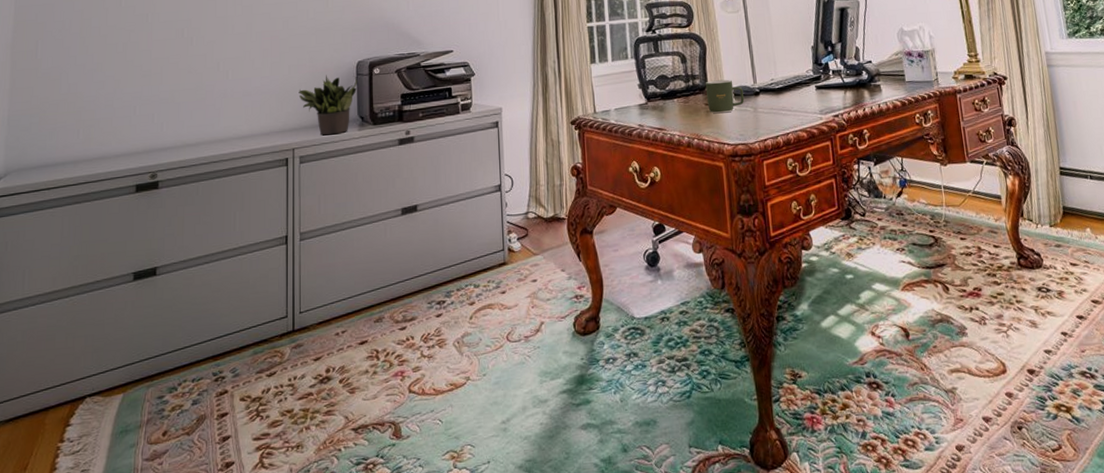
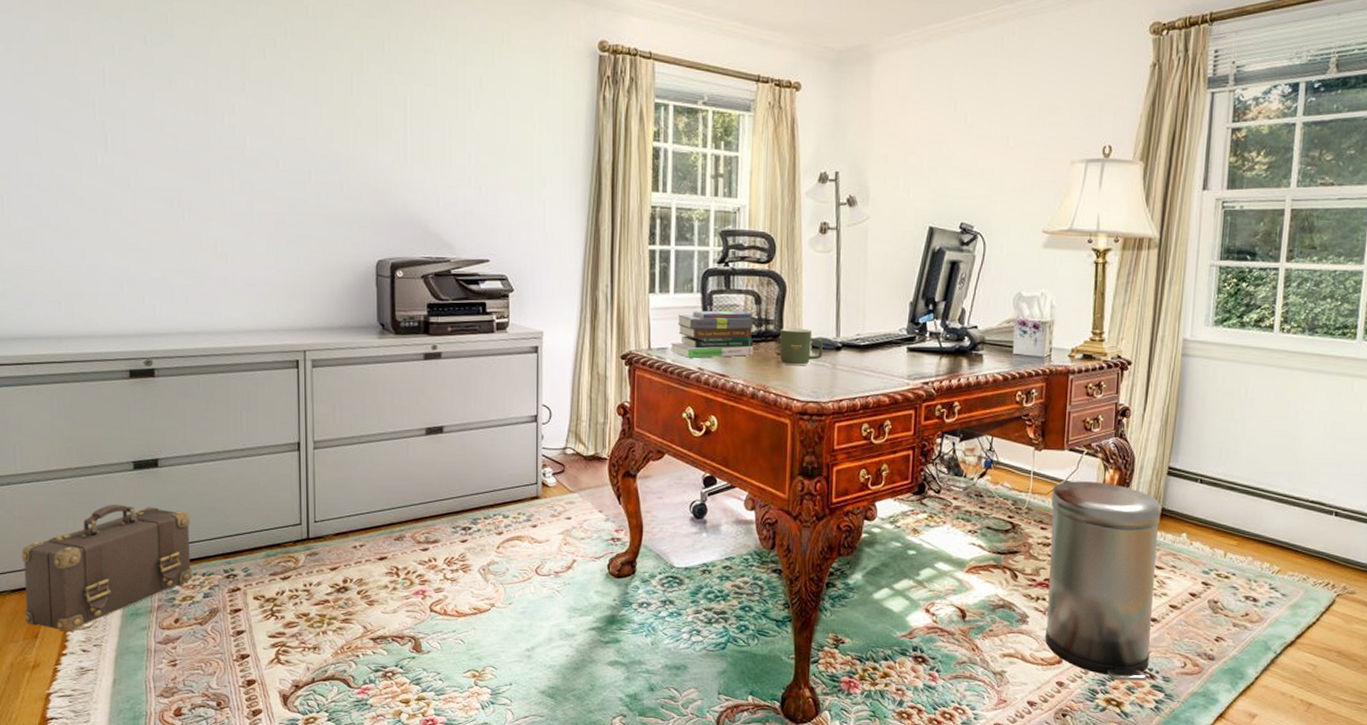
vintage suitcase: none [15,315,183,461] -> present [21,504,192,633]
potted plant: present [298,75,358,136] -> none [309,272,378,340]
books: none [613,70,685,117] -> present [671,310,754,358]
pedal bin: none [963,188,1088,385] -> present [1045,481,1162,682]

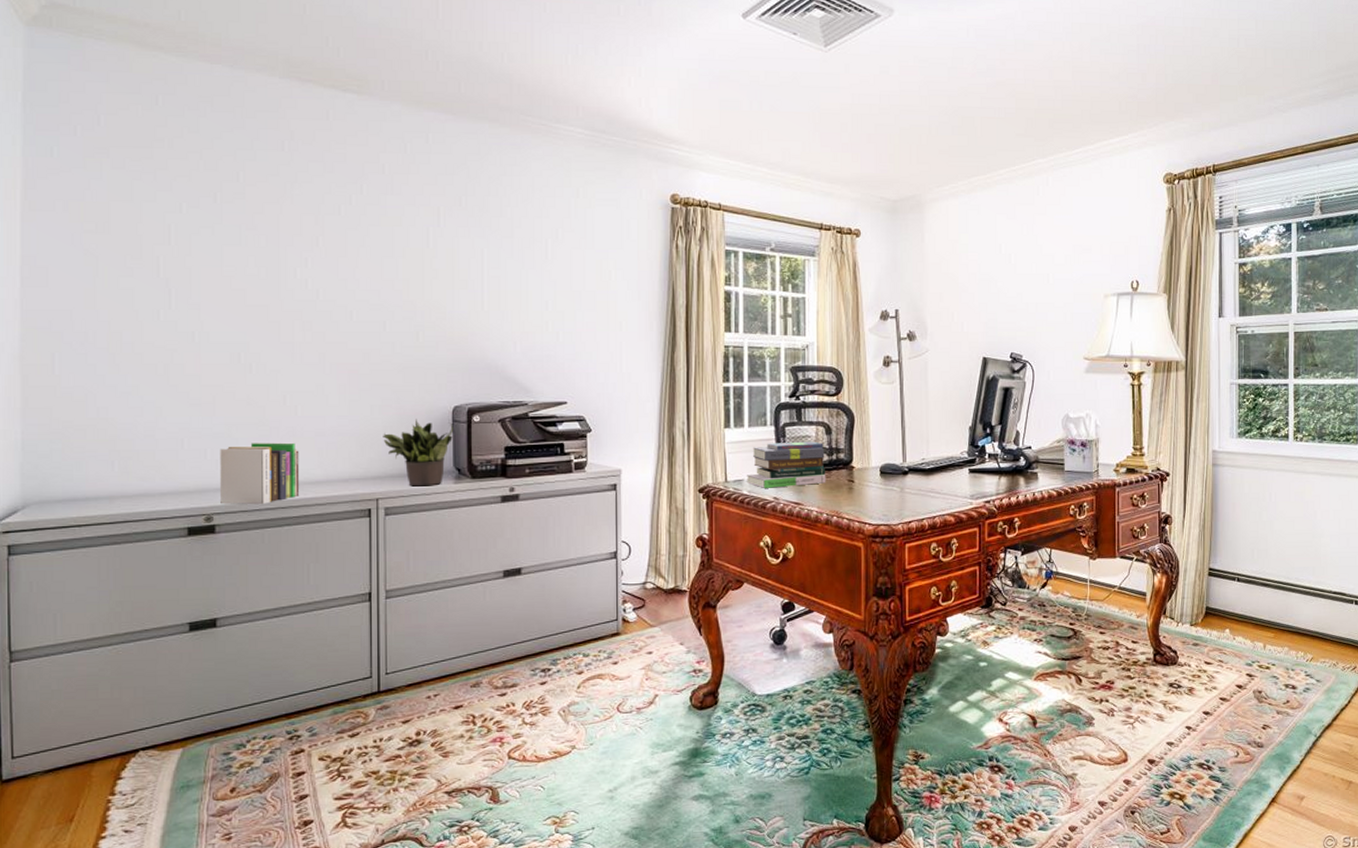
vintage suitcase: present [21,504,192,633] -> none [58,669,251,813]
books: none [157,290,232,352] -> present [220,442,300,505]
potted plant: none [309,272,378,340] -> present [383,419,454,487]
mug: present [779,328,823,366] -> none [850,455,891,491]
pedal bin: present [1045,481,1162,682] -> none [1108,586,1206,775]

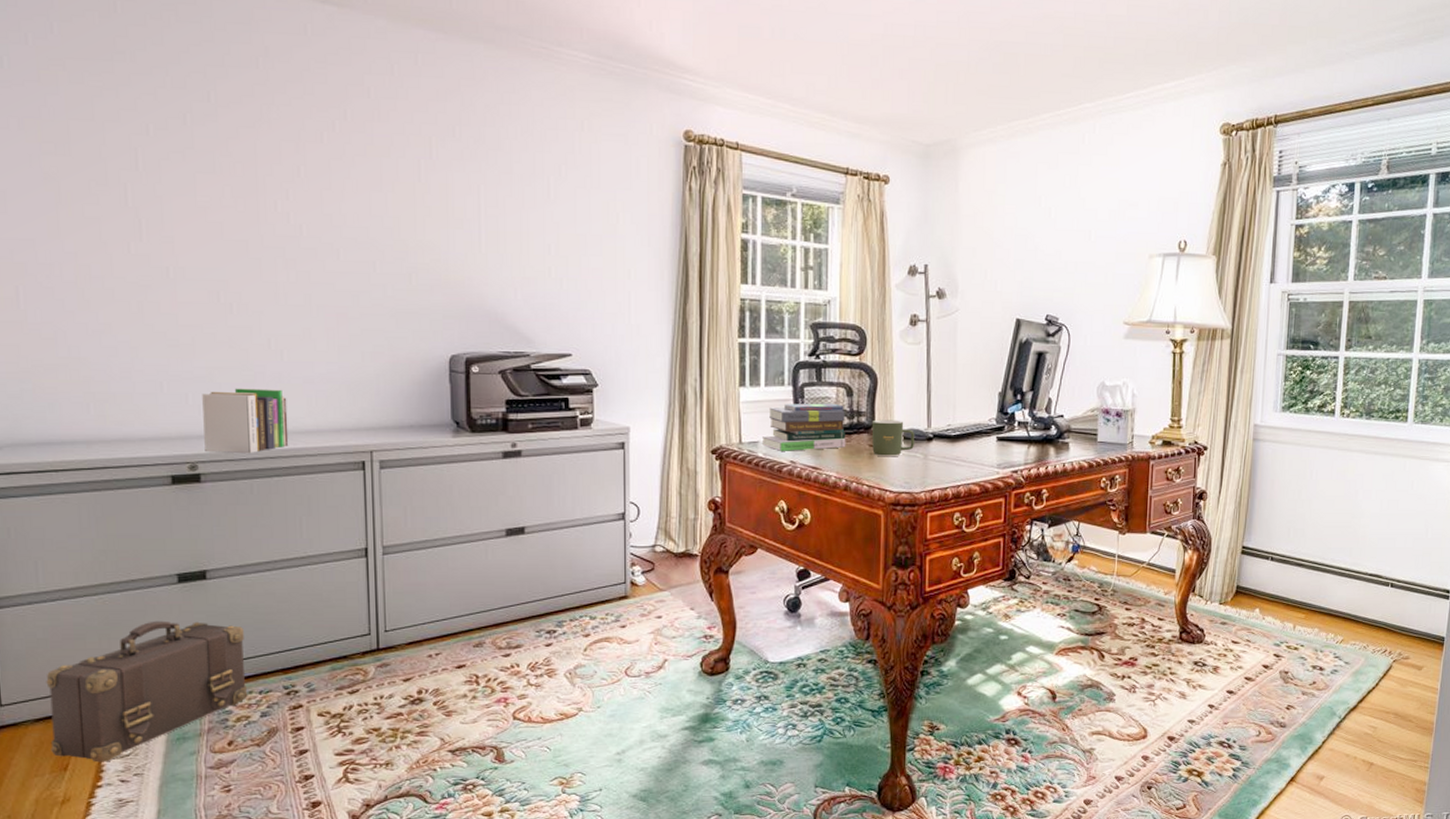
vintage suitcase: none [58,669,251,813] -> present [46,620,247,763]
potted plant: present [383,419,454,487] -> none [375,367,451,439]
mug: none [850,455,891,491] -> present [871,419,914,457]

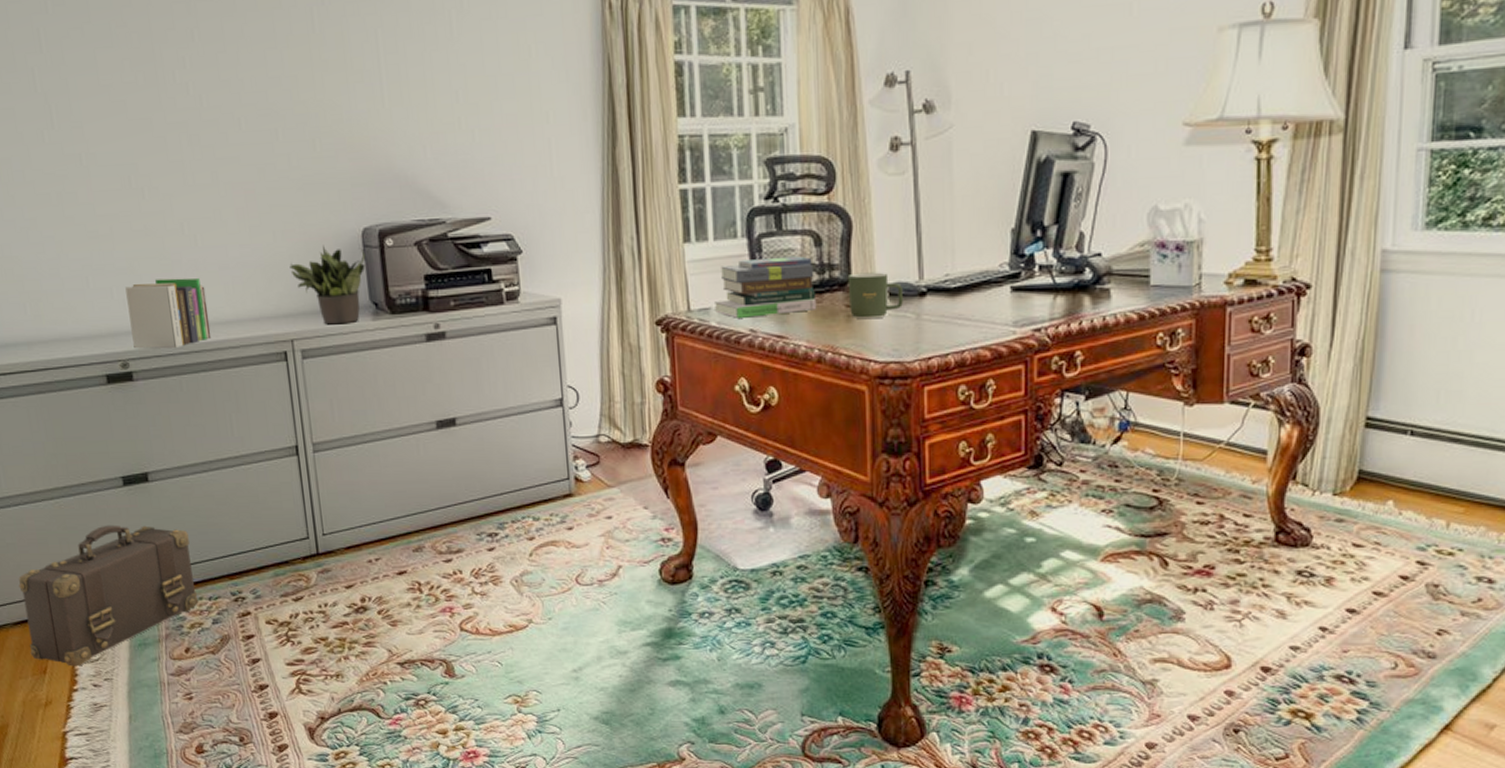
potted plant: none [375,367,451,439] -> present [290,245,366,325]

